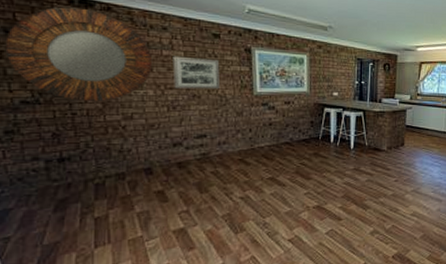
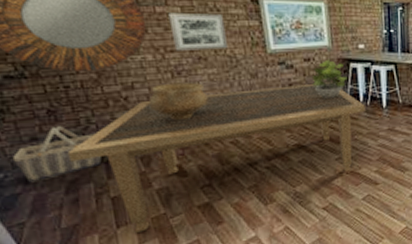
basket: none [12,148,92,199] -> present [12,126,102,183]
dining table: none [62,123,335,254] -> present [67,82,365,233]
ceramic pot: none [145,116,195,149] -> present [150,82,207,120]
potted plant: none [289,103,321,137] -> present [311,59,347,98]

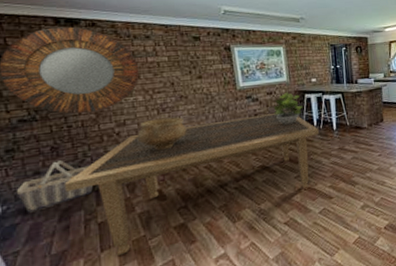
wall art: present [168,12,227,51] -> none [158,60,204,92]

